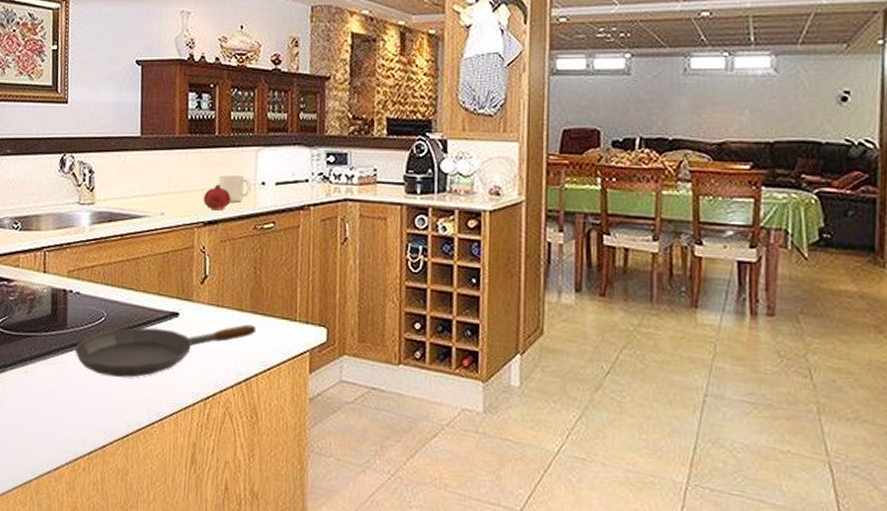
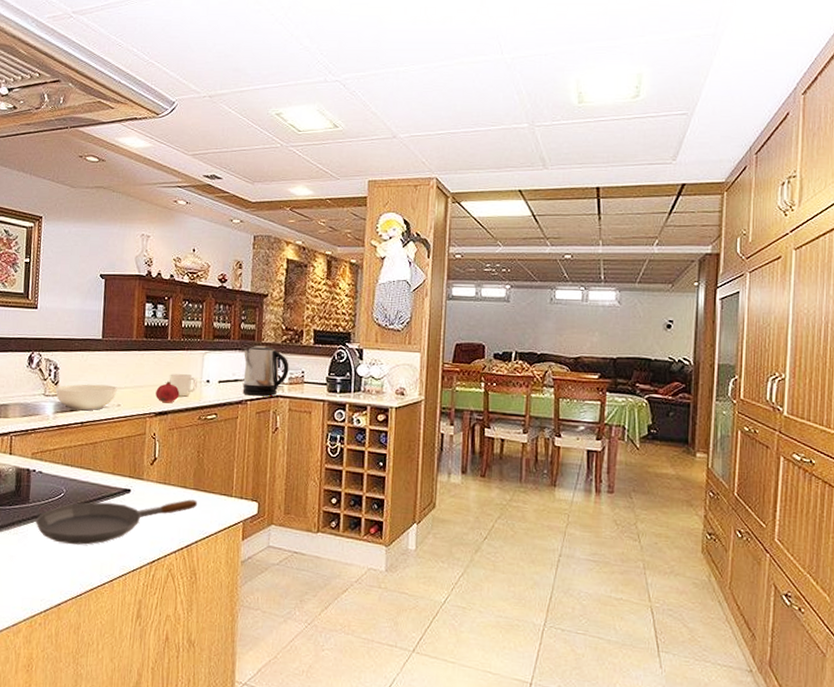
bowl: none [91,189,160,221] -> present [55,384,117,411]
kettle: none [304,138,359,200] -> present [242,345,289,396]

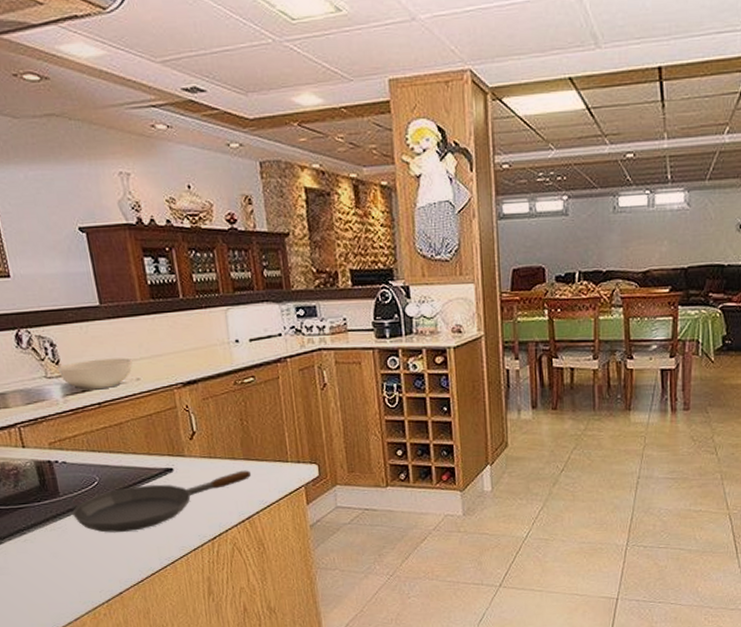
fruit: present [155,381,180,403] -> none [178,345,207,371]
mug: present [169,374,197,397] -> none [190,336,225,362]
kettle: present [242,345,289,396] -> none [272,293,329,352]

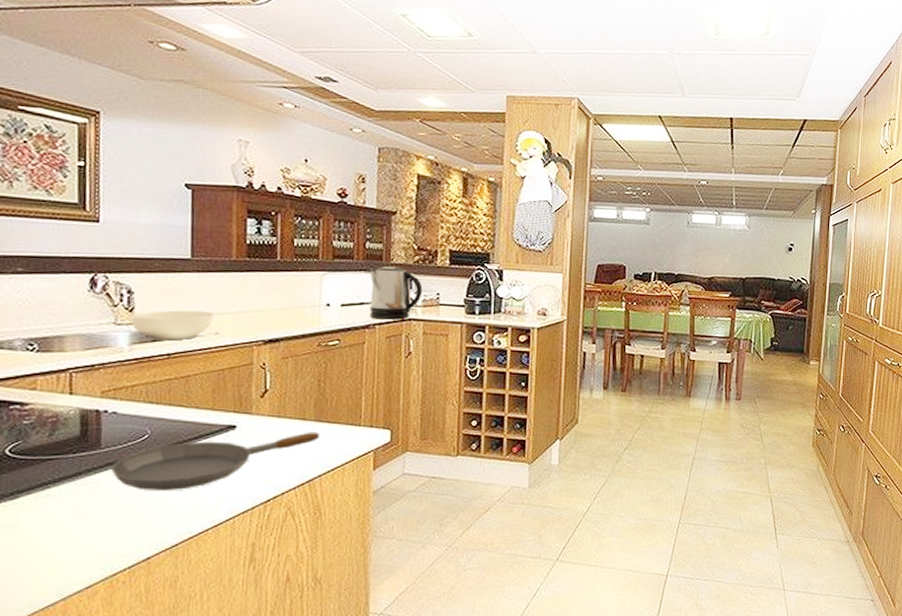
kettle: none [272,293,329,352] -> present [369,265,423,320]

